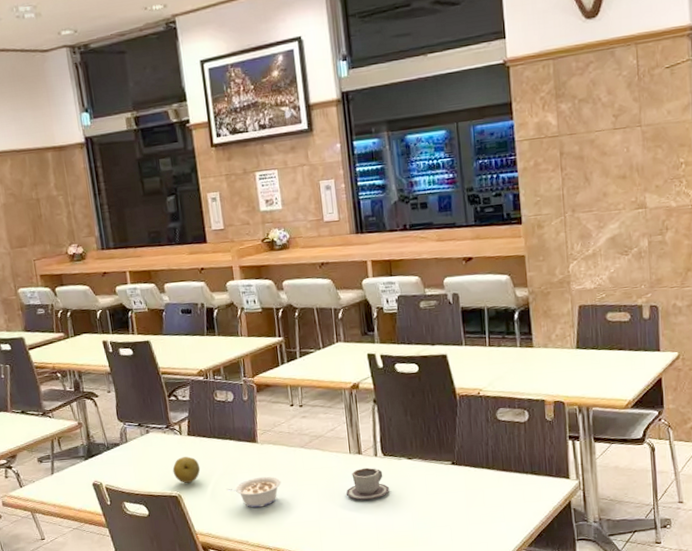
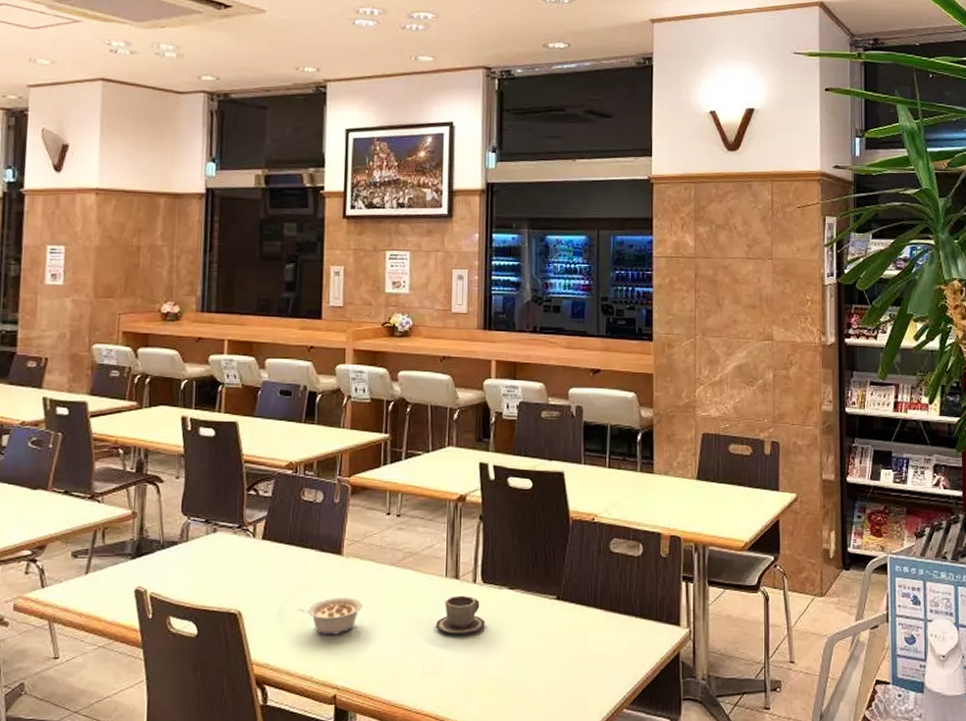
fruit: present [172,456,201,483] -> none [236,565,271,598]

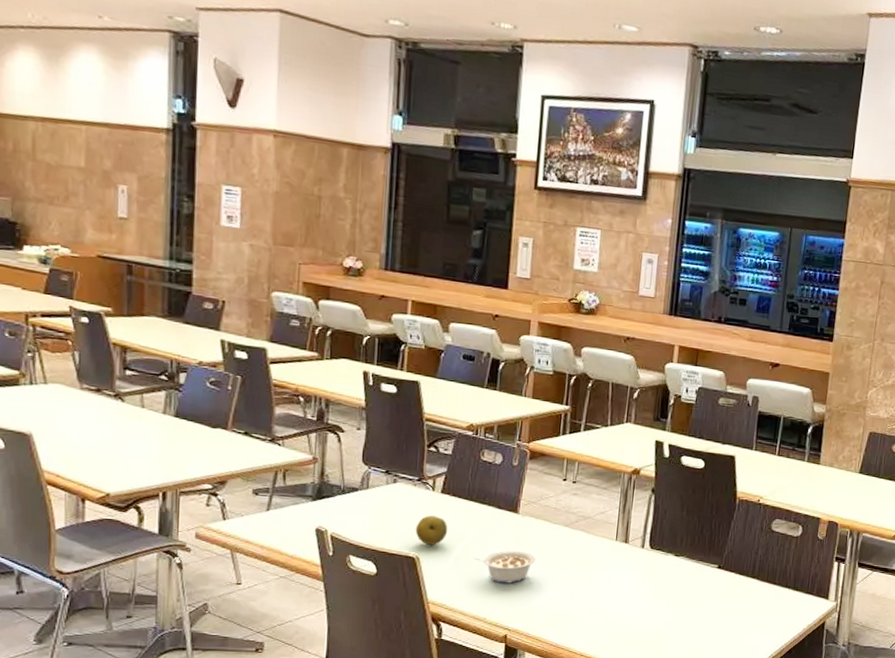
fruit: none [236,565,271,598] -> present [415,515,448,545]
cup: present [435,595,485,634] -> none [603,558,650,592]

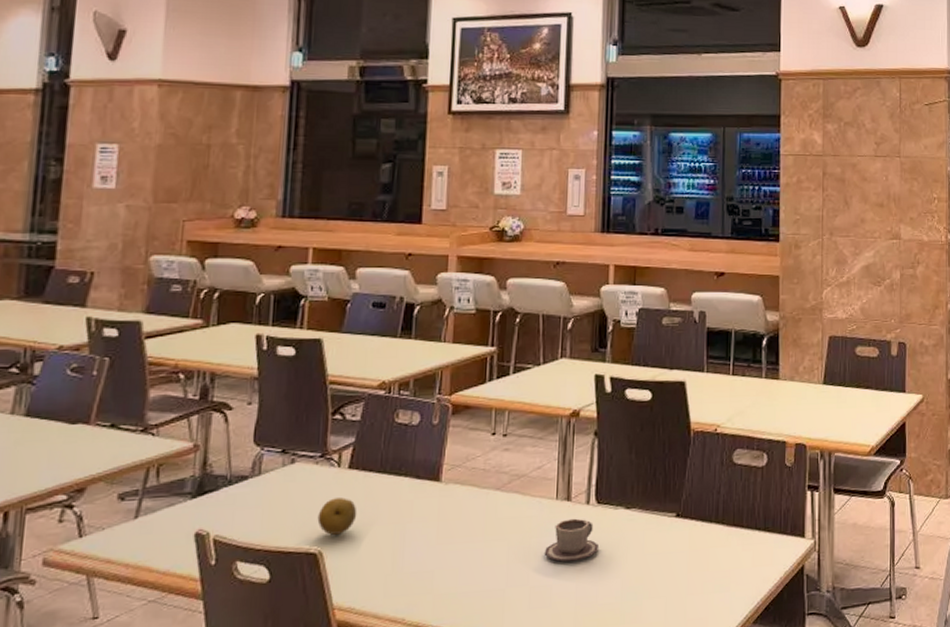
legume: present [473,550,536,584] -> none [388,527,464,571]
cup: none [603,558,650,592] -> present [544,518,598,562]

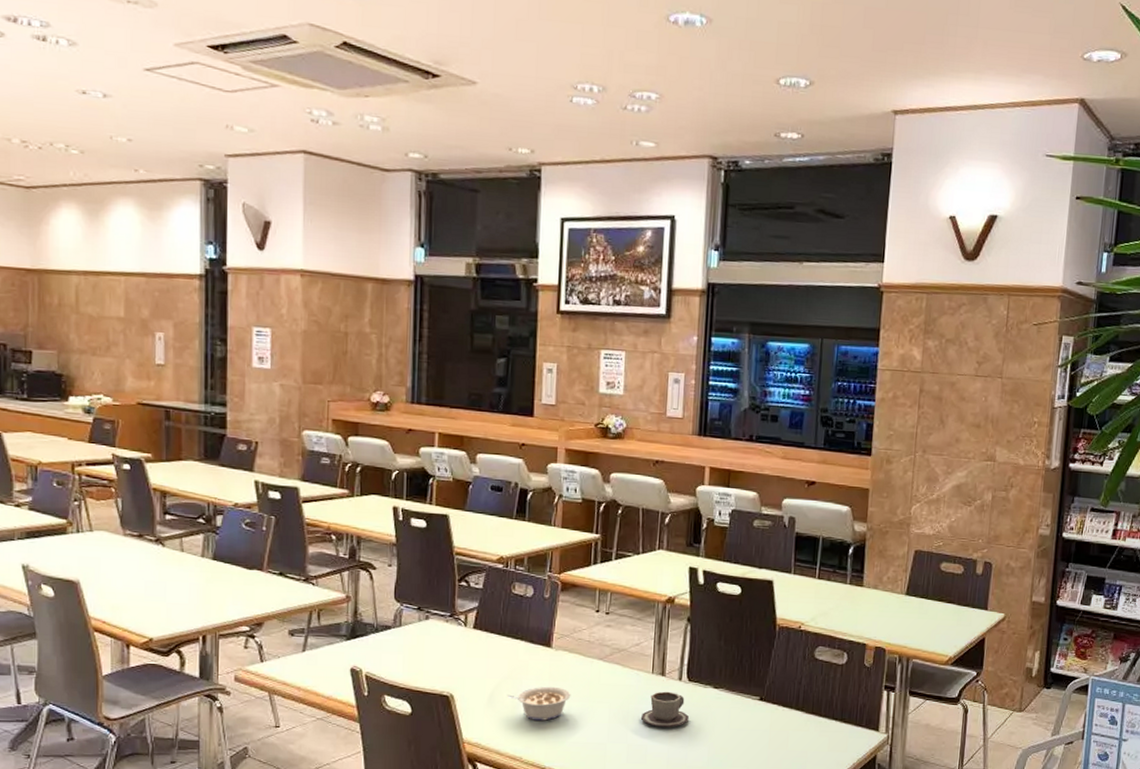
fruit: present [317,497,357,535] -> none [448,652,482,683]
legume: none [388,527,464,571] -> present [507,686,571,721]

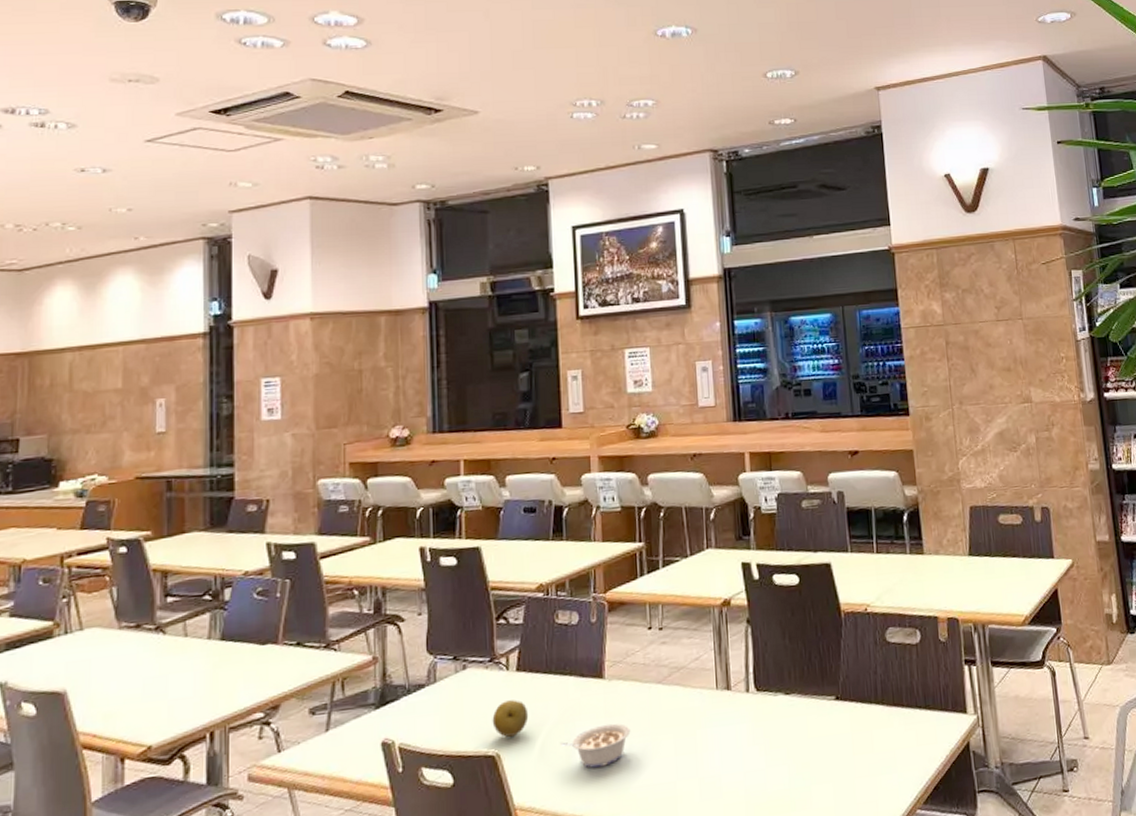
fruit: none [448,652,482,683] -> present [492,700,529,737]
cup: present [640,691,689,727] -> none [709,707,762,751]

